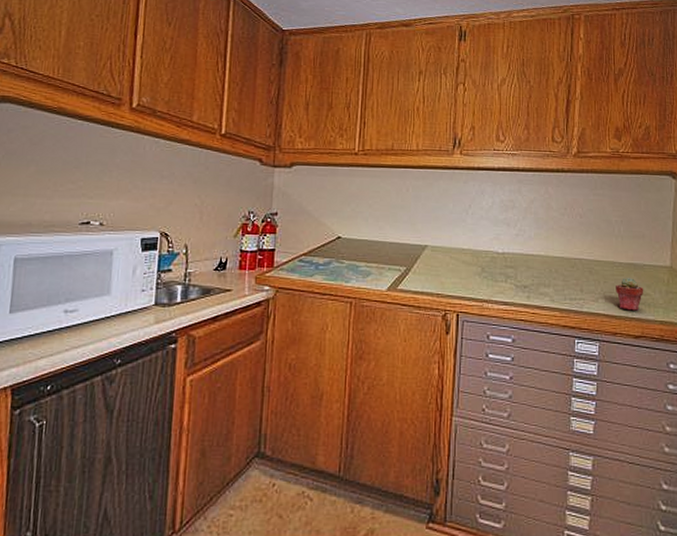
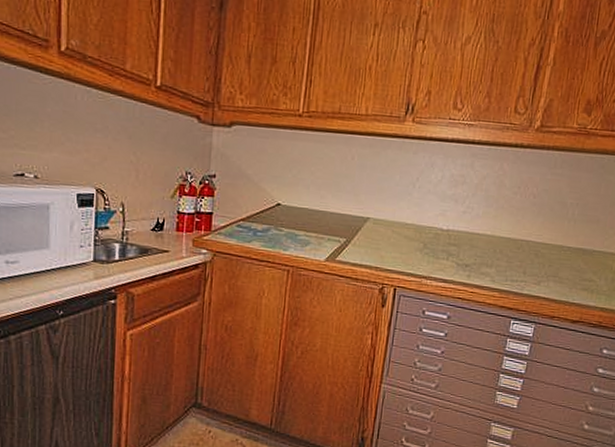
potted succulent: present [616,278,644,311] -> none [560,263,590,296]

